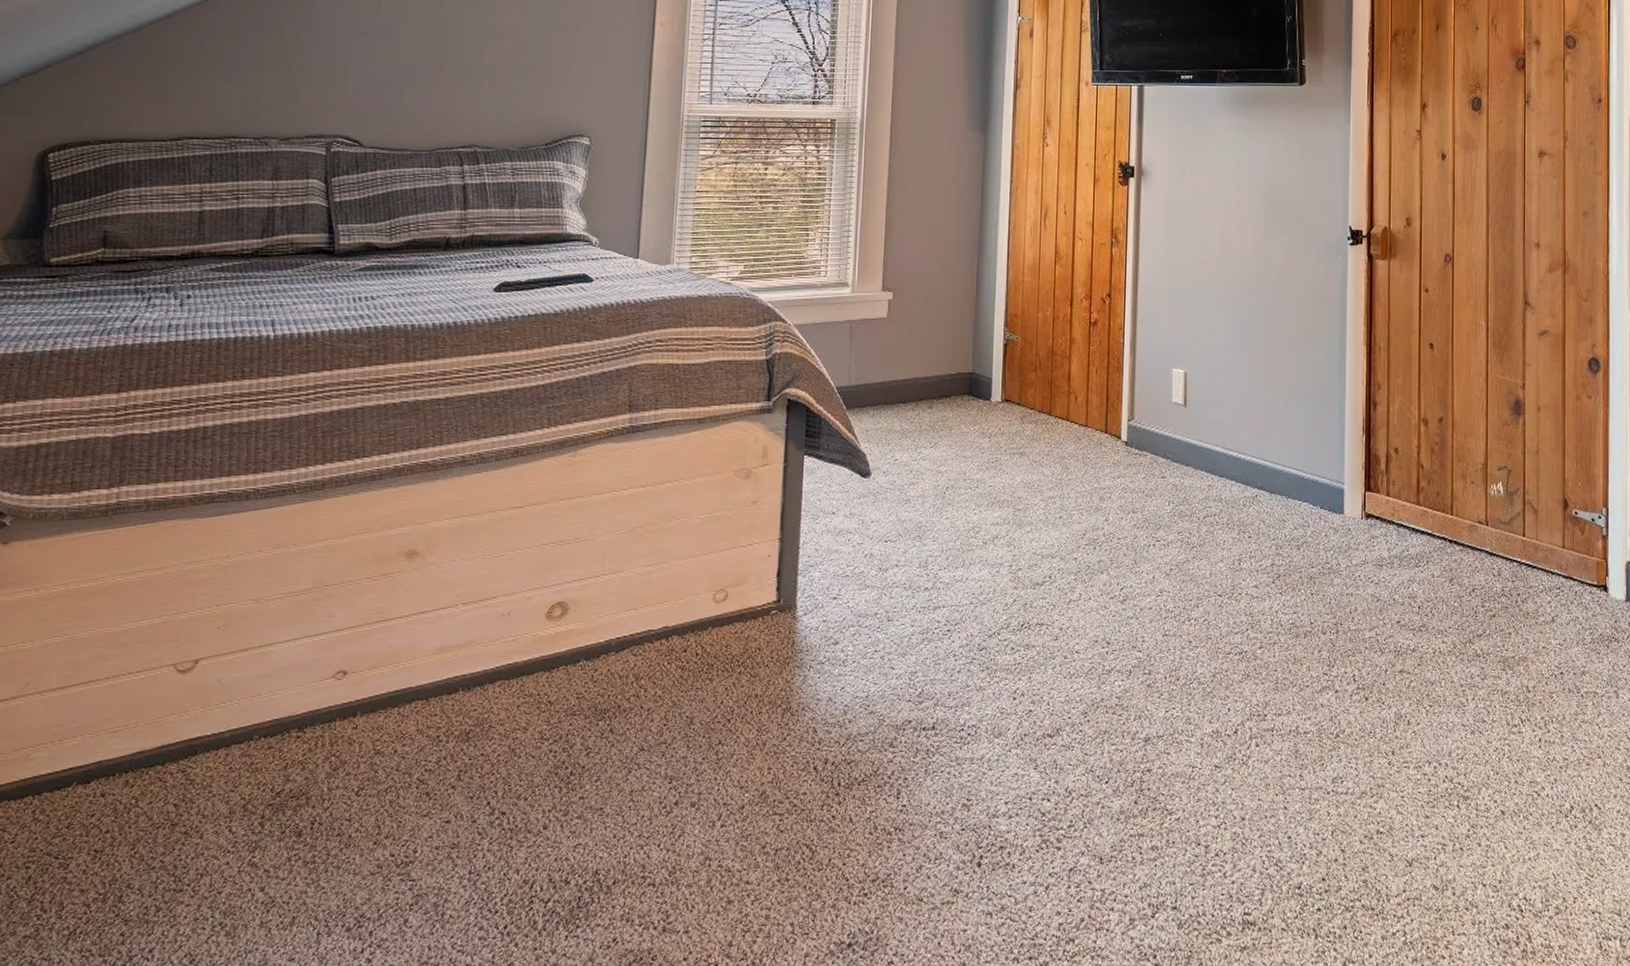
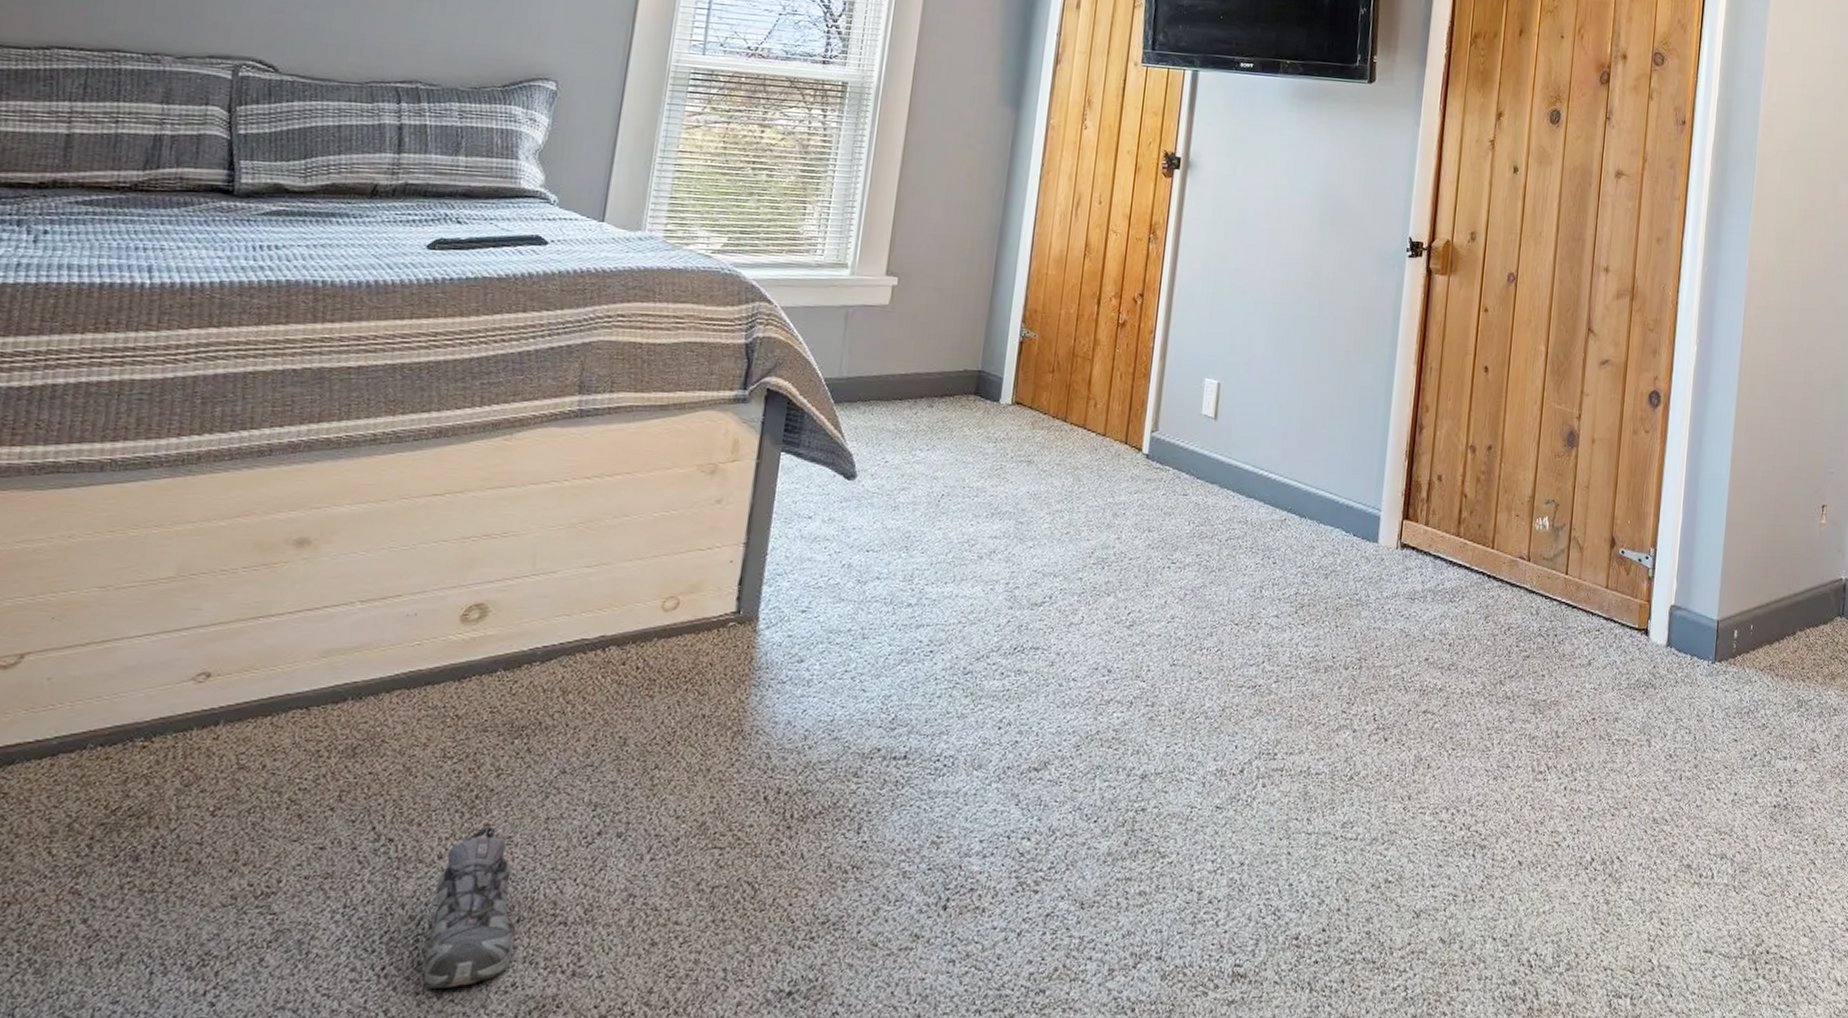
shoe: none [539,799,612,944] -> present [422,826,514,988]

